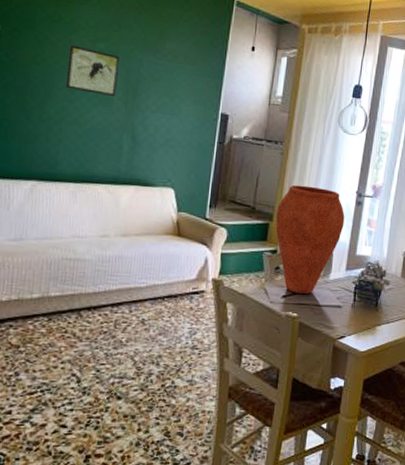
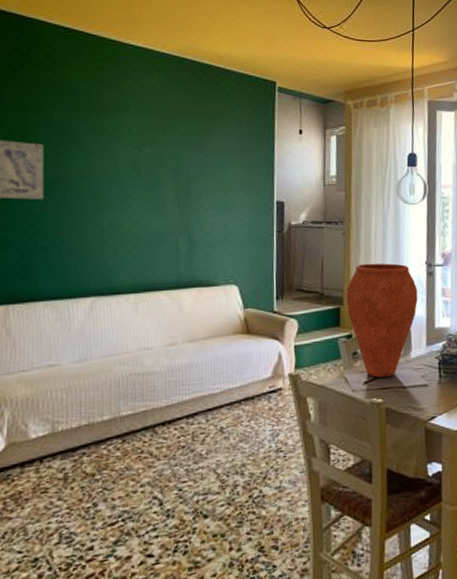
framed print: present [65,45,120,96] -> none [115,154,167,199]

